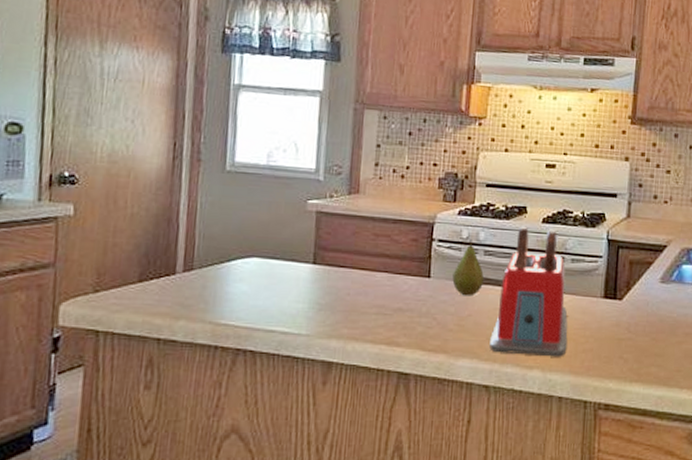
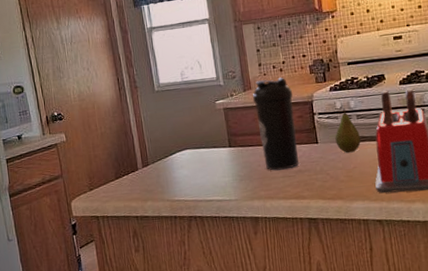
water bottle: none [356,184,411,305] -> present [252,77,299,171]

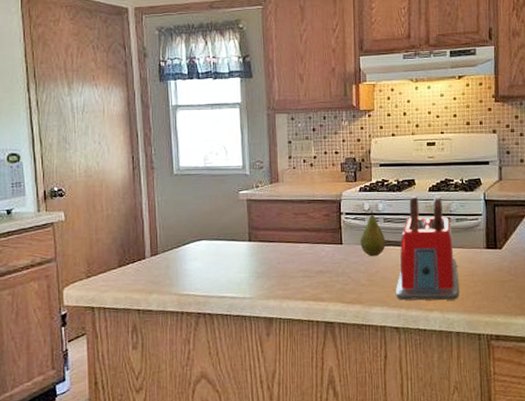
water bottle: present [252,77,299,171] -> none [278,172,321,270]

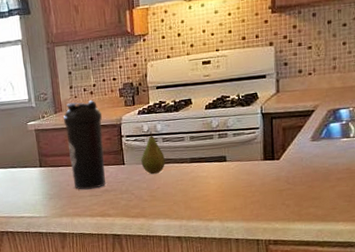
water bottle: none [278,172,321,270] -> present [63,99,105,190]
toaster: present [396,195,460,300] -> none [177,113,238,212]

